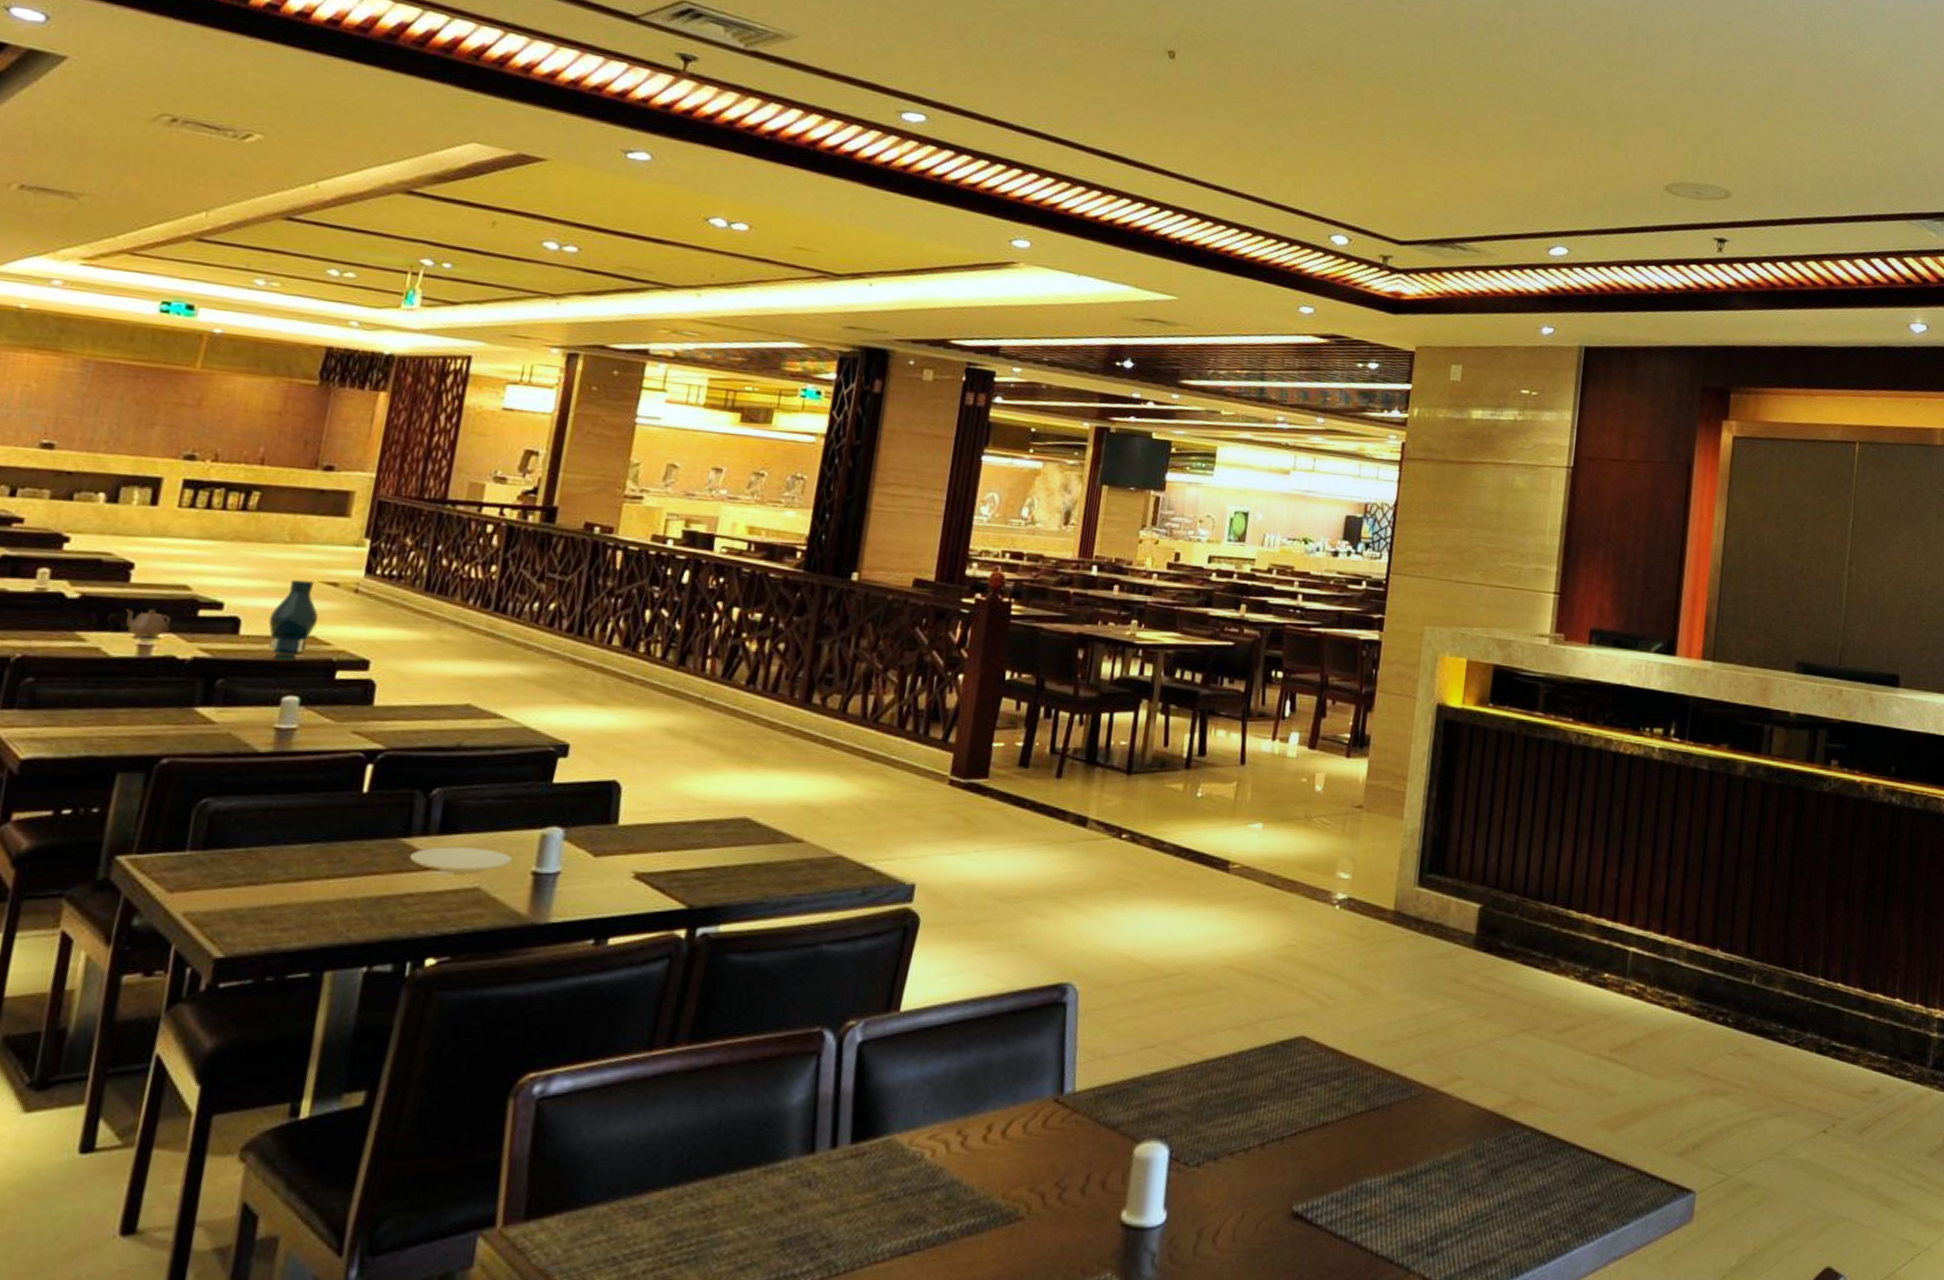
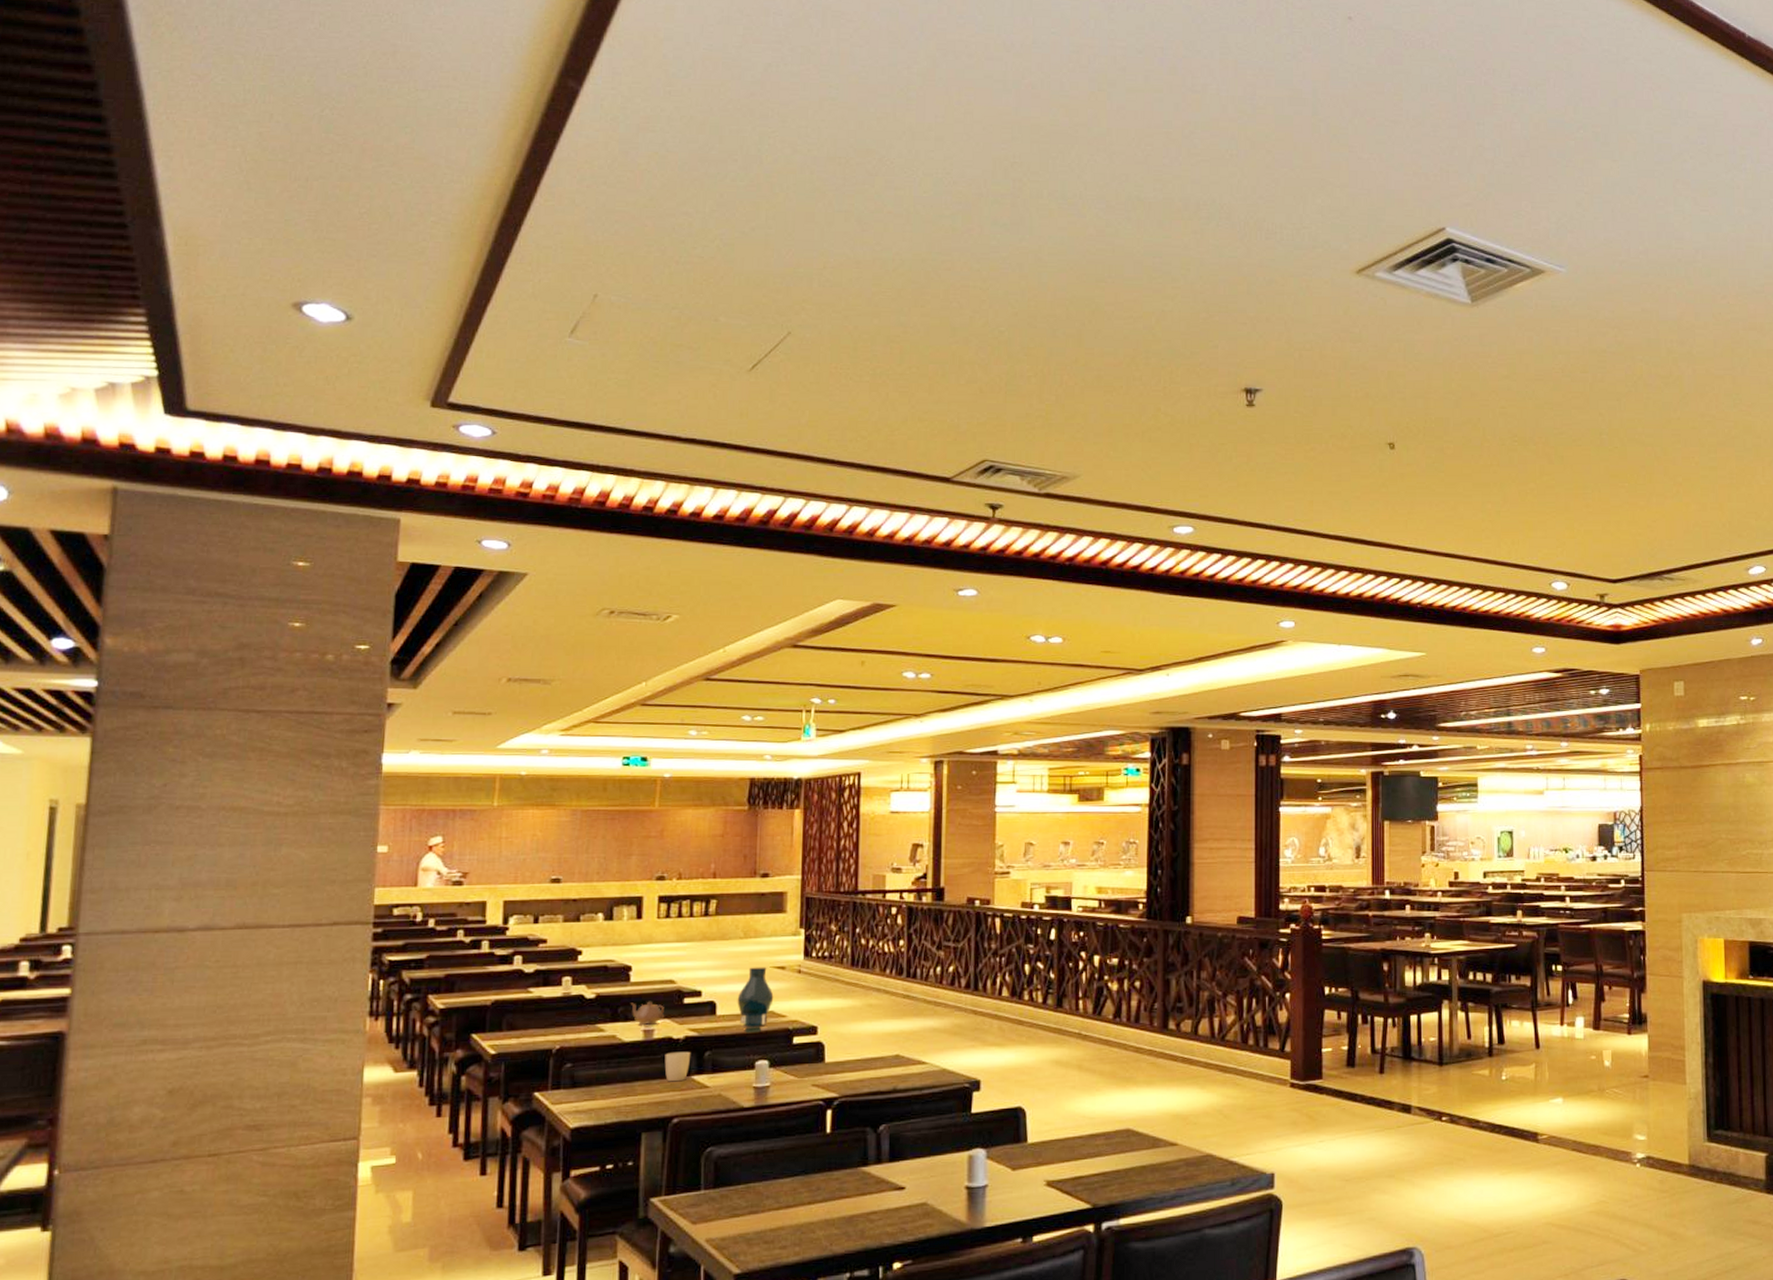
cup: none [159,675,199,713] -> present [664,1051,691,1082]
plate: present [409,847,513,874] -> none [869,1170,950,1193]

